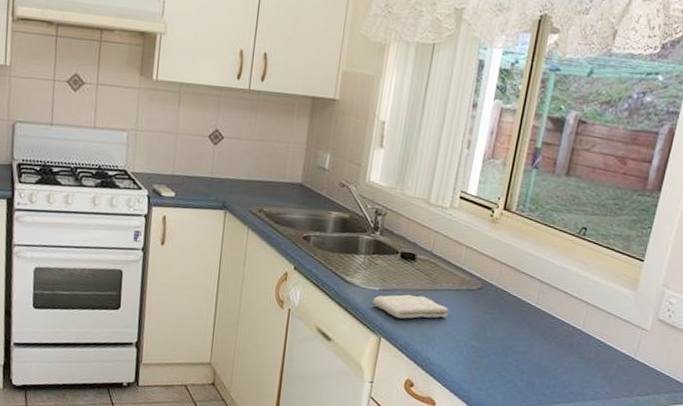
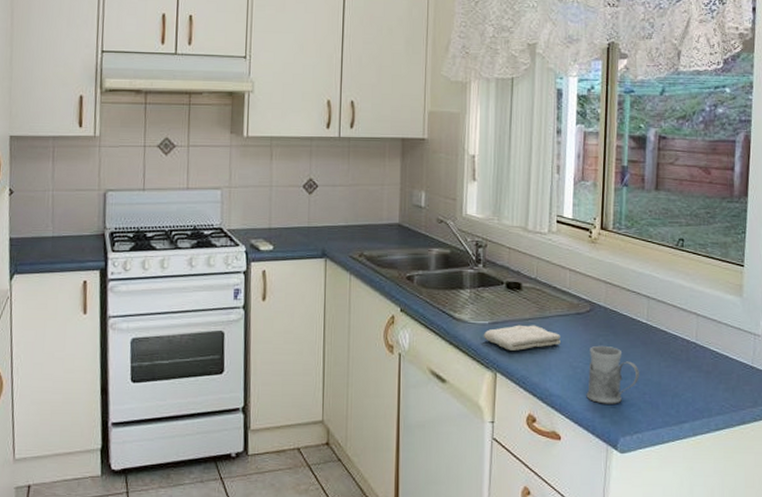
mug: none [465,322,521,379] -> present [586,345,639,404]

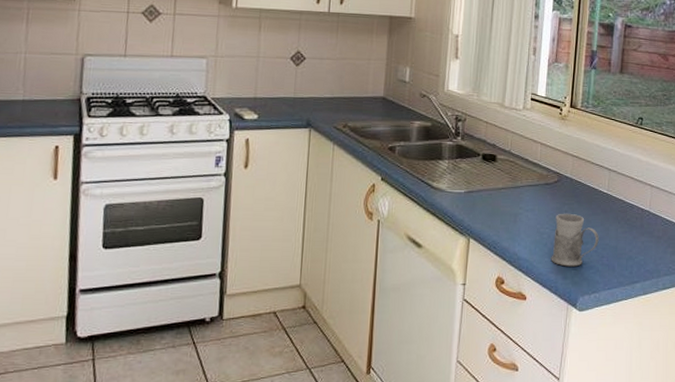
washcloth: present [483,325,560,351] -> none [459,193,530,218]

